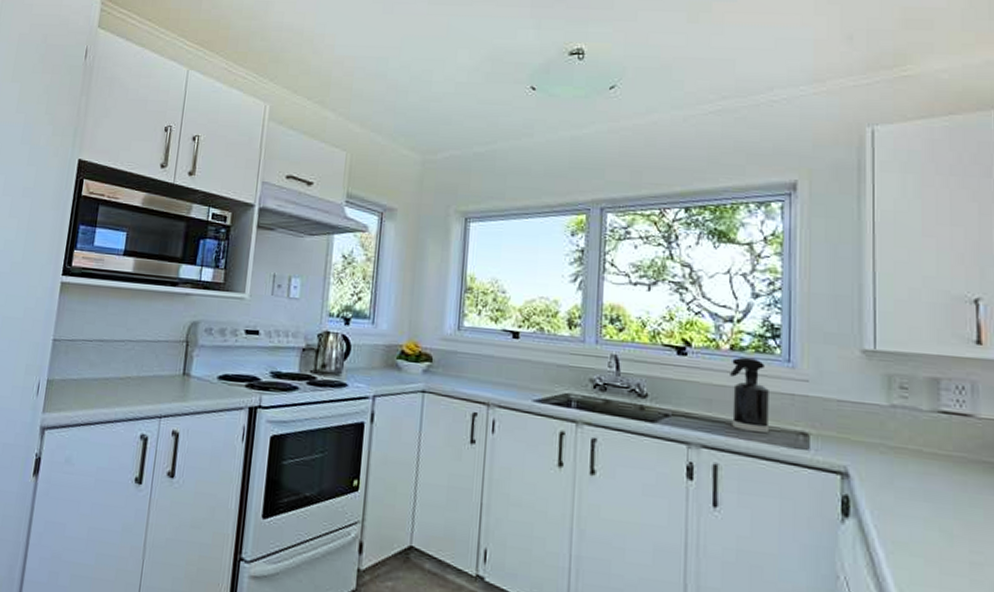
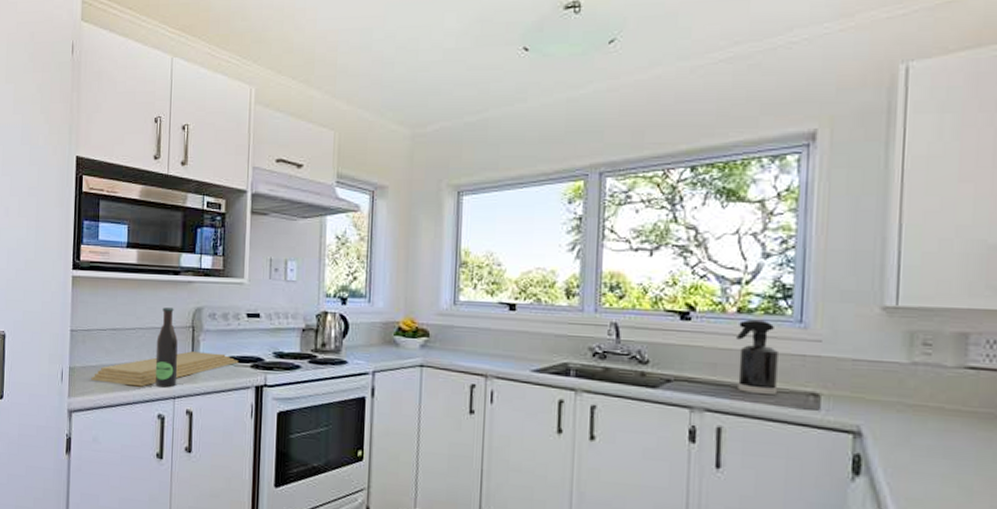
cutting board: none [70,367,234,404] -> present [91,351,239,387]
bottle: none [140,320,170,407] -> present [155,307,178,389]

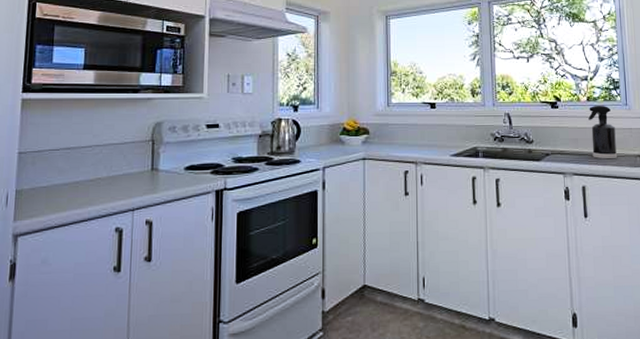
cutting board: present [91,351,239,387] -> none [41,163,199,203]
bottle: present [155,307,178,389] -> none [112,124,138,202]

